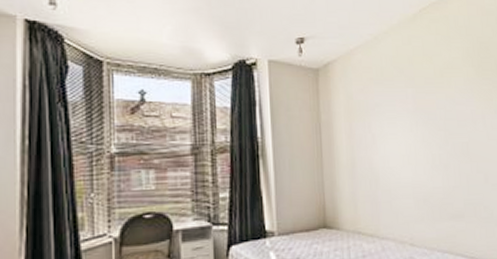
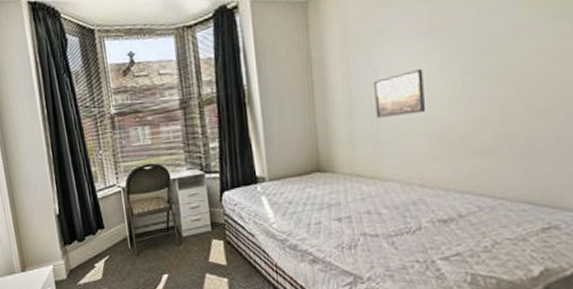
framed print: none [372,141,413,180] -> present [374,69,425,118]

